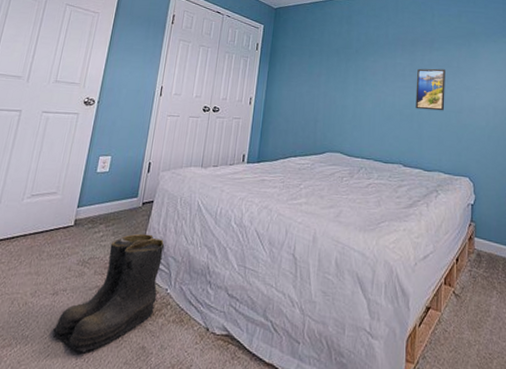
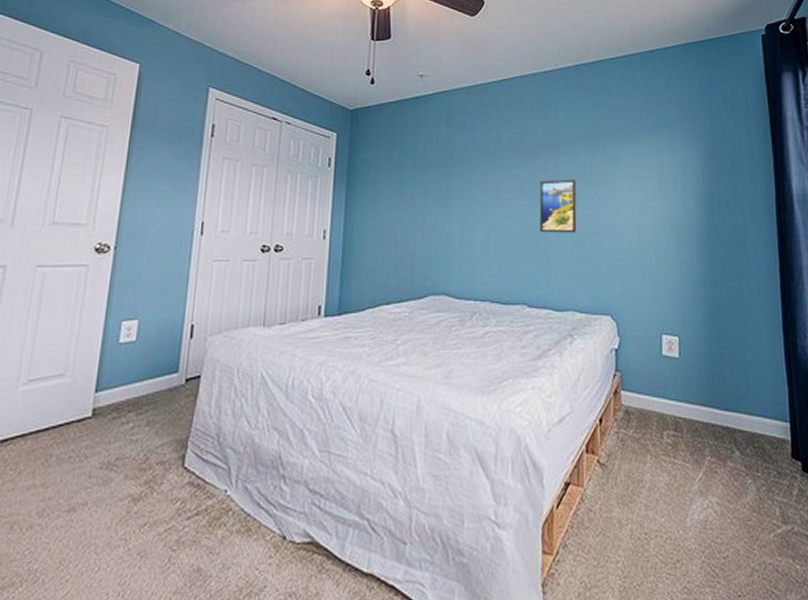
boots: present [52,233,165,352] -> none [70,420,220,584]

